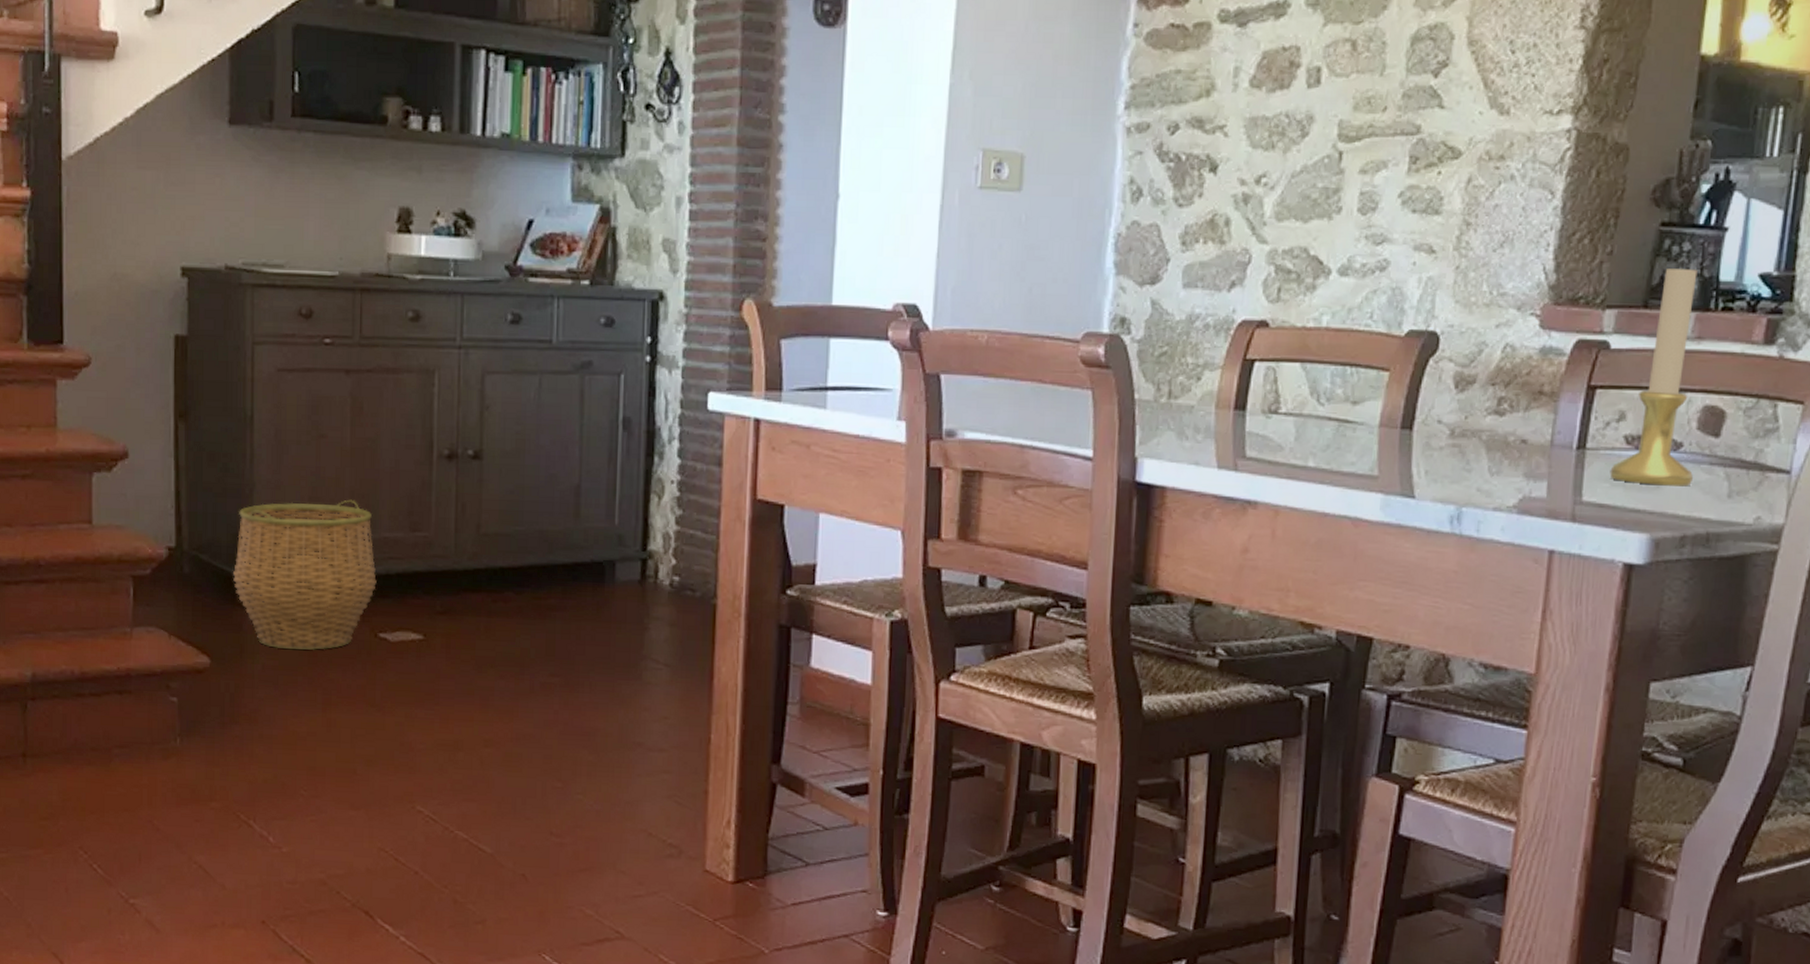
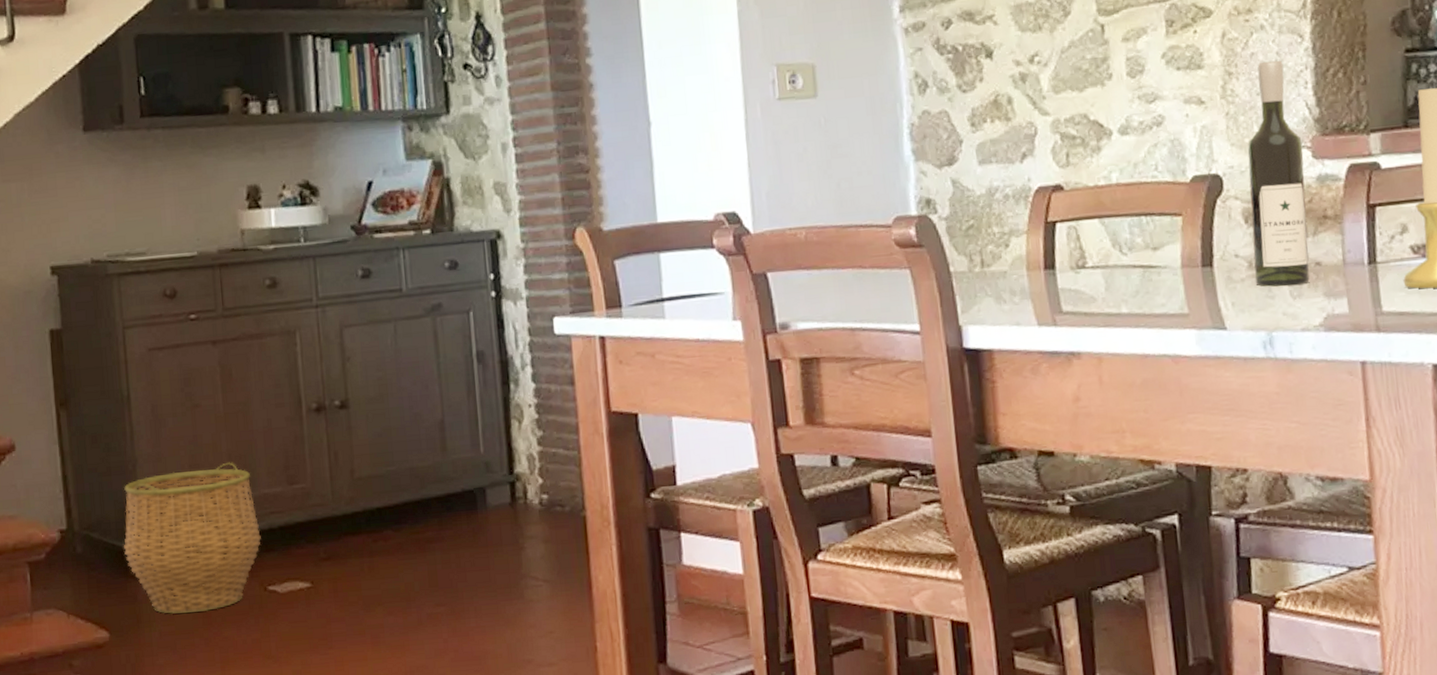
bottle: none [1454,215,1532,462] -> present [1247,60,1310,287]

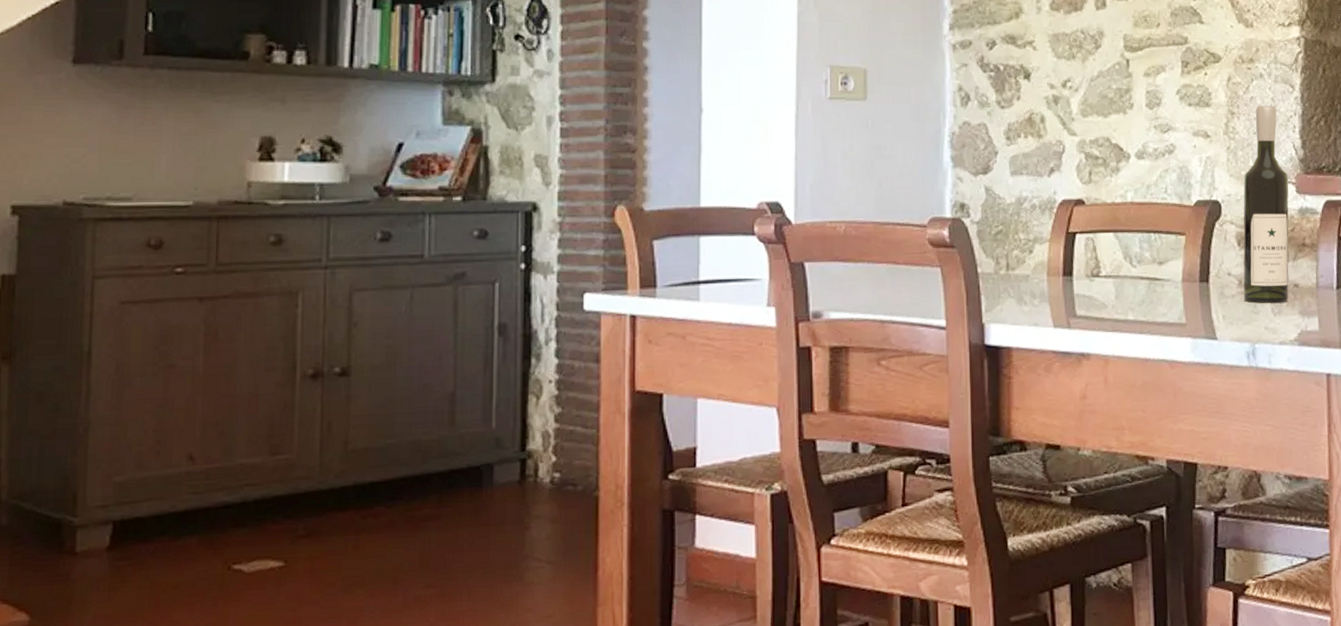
basket: present [123,462,261,614] -> none [60,428,231,595]

